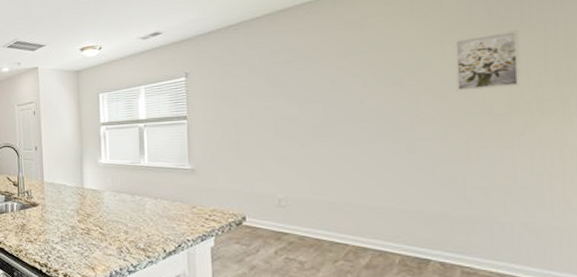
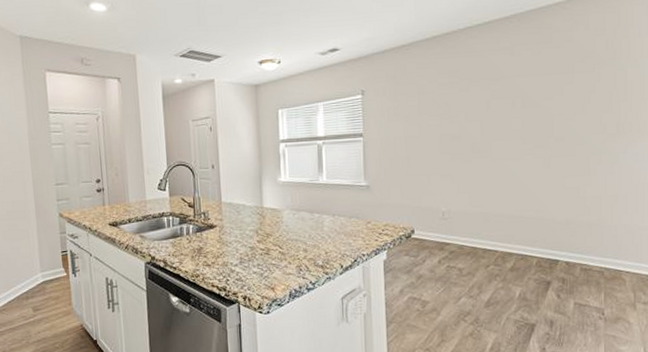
wall art: present [454,30,521,91] -> none [581,62,626,113]

